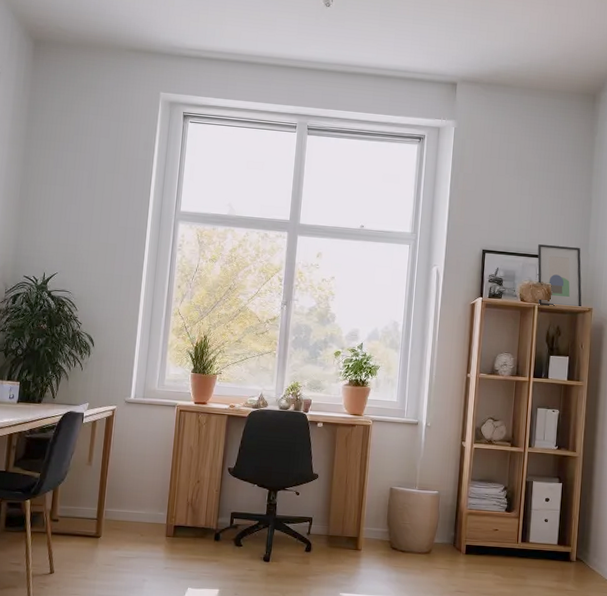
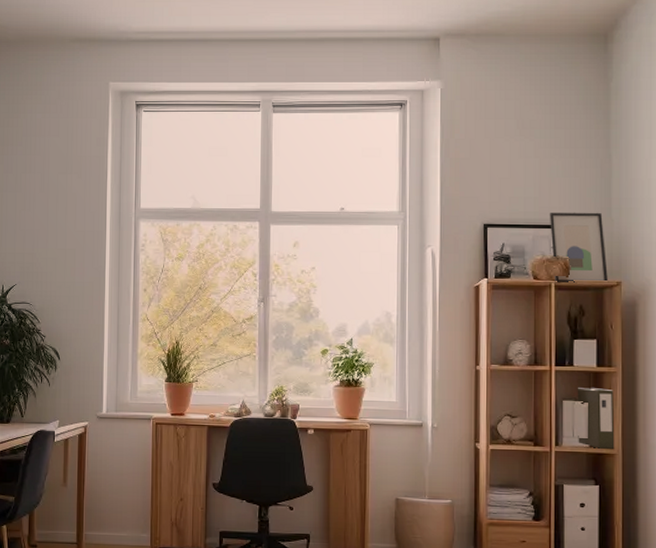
binder: none [547,397,580,452] -> present [577,388,615,449]

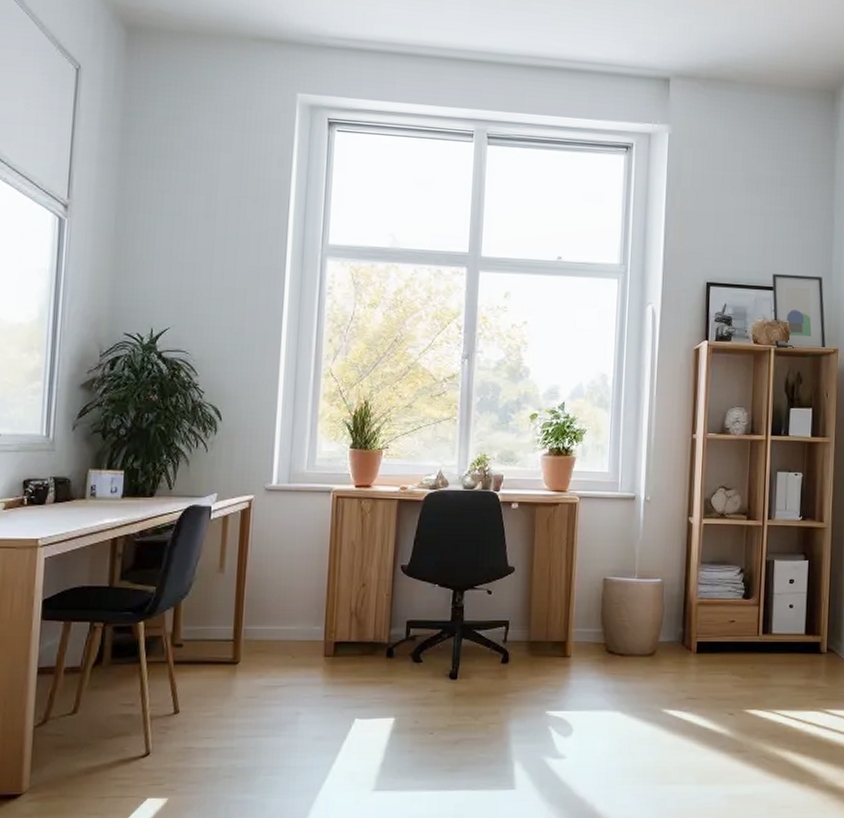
binder: present [577,388,615,449] -> none [790,458,826,522]

